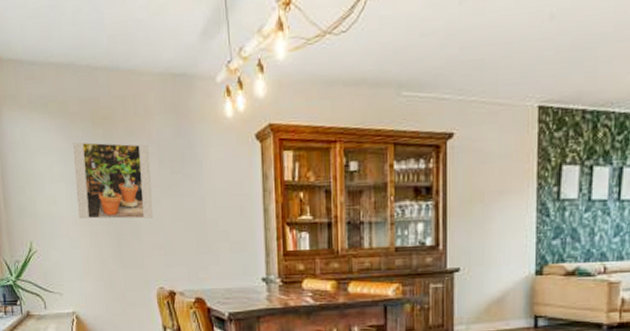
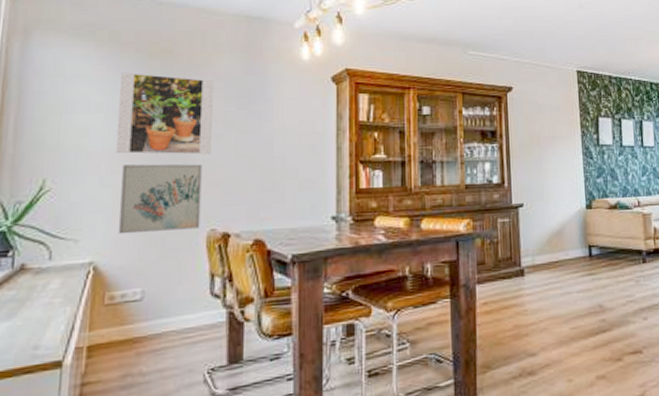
wall art: none [85,227,151,290] -> present [117,164,202,235]

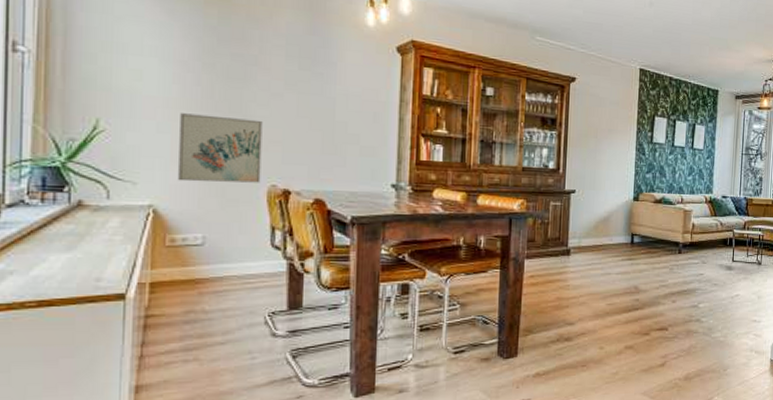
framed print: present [115,73,213,155] -> none [172,17,274,112]

